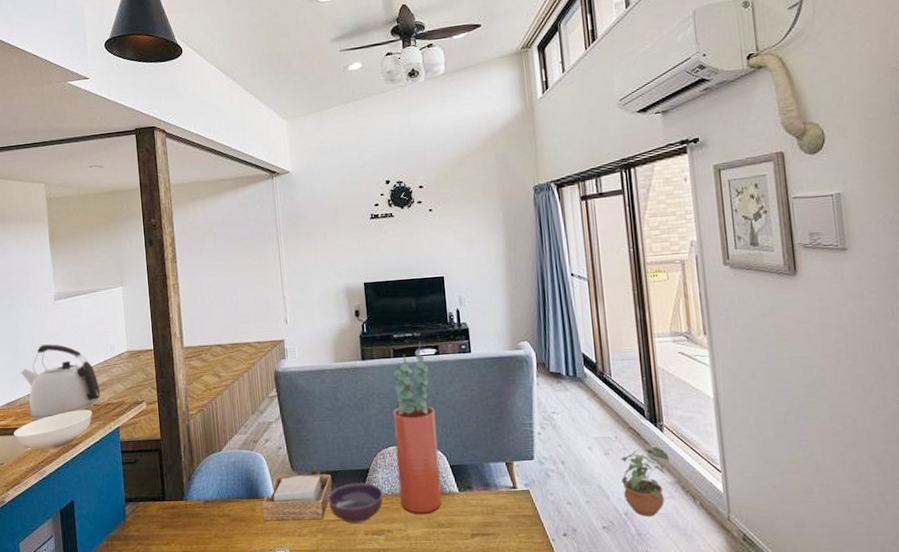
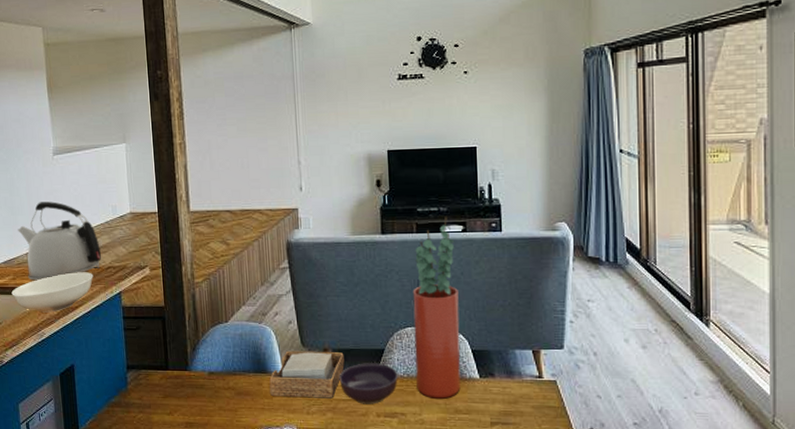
potted plant: present [621,447,669,517] -> none [658,343,712,415]

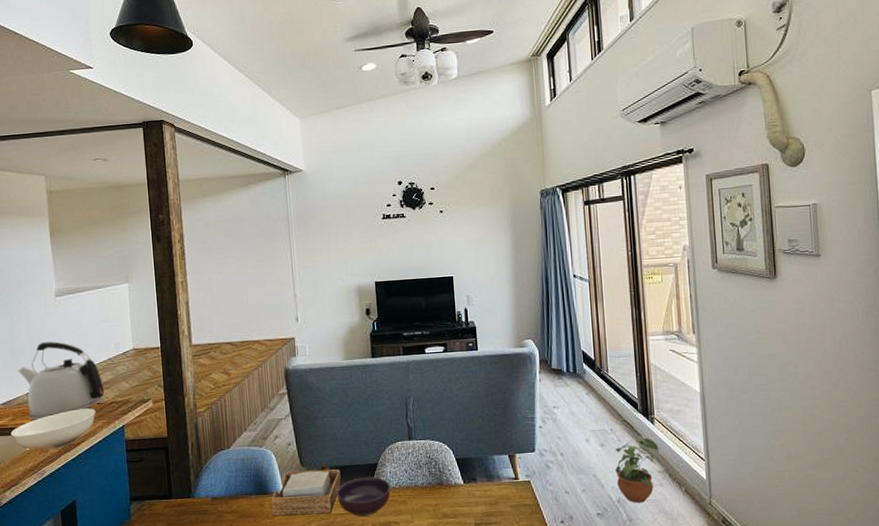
vase: present [412,217,461,400] -> none [401,339,447,507]
potted plant: none [658,343,712,415] -> present [615,438,658,503]

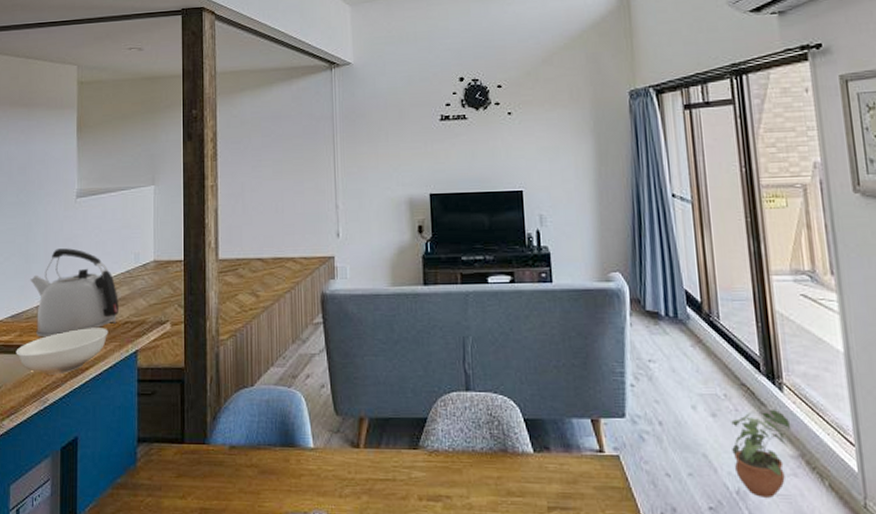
napkin holder: present [271,469,341,516] -> none [298,420,383,478]
bowl: present [336,477,391,517] -> none [376,434,443,485]

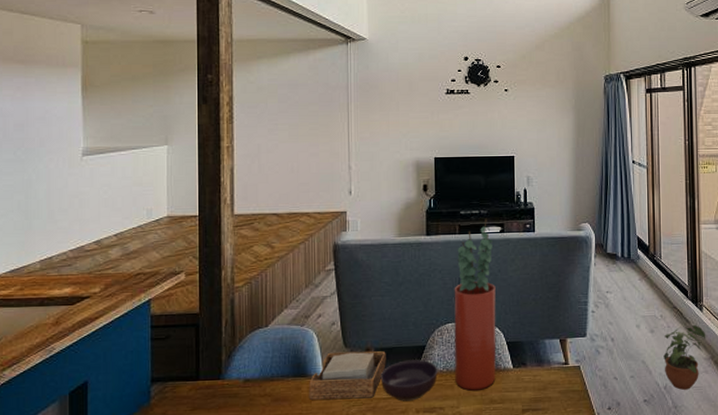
bowl: present [16,328,108,375] -> none [17,279,119,325]
kettle: present [30,248,120,338] -> none [31,205,131,291]
napkin holder: none [298,420,383,478] -> present [309,351,386,401]
bowl: none [376,434,443,485] -> present [380,359,438,402]
vase: none [457,266,513,479] -> present [454,219,496,392]

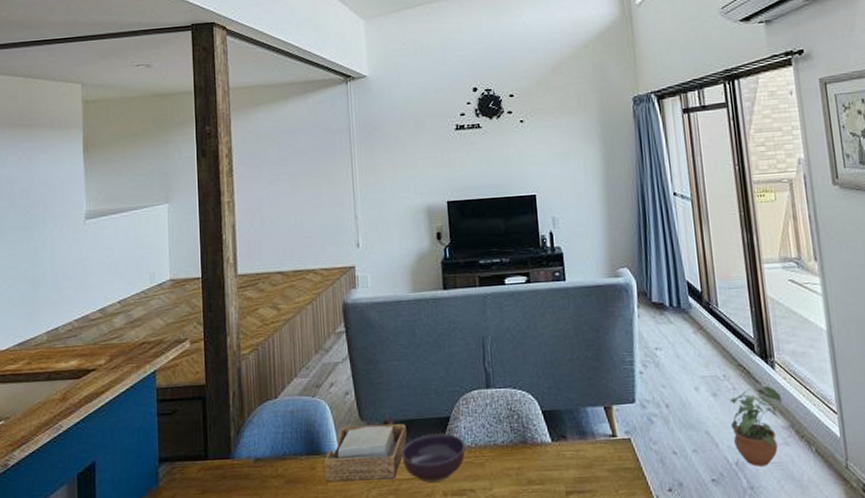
vase: present [454,219,496,392] -> none [477,268,533,471]

